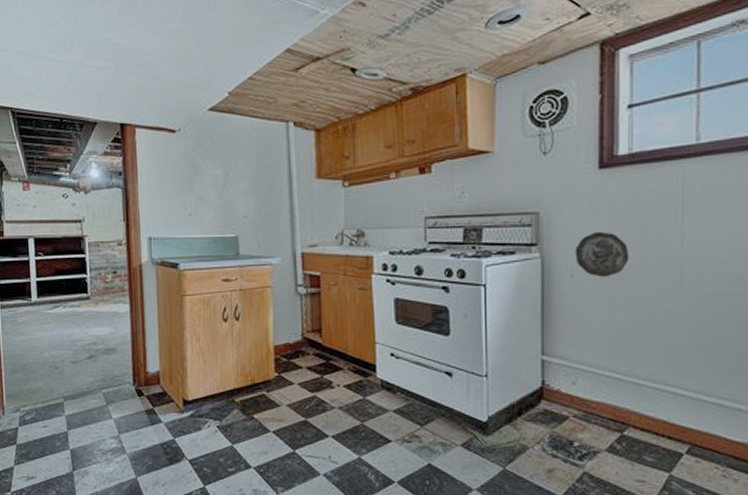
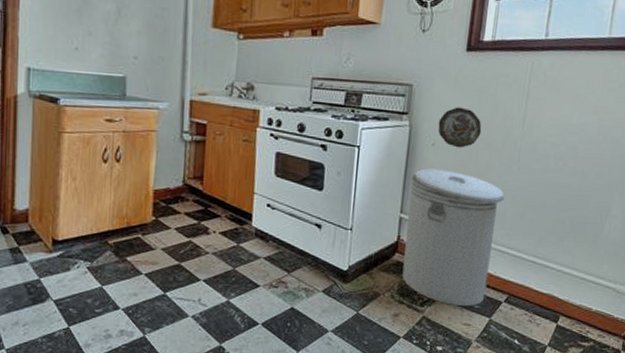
can: none [550,303,669,459] -> present [402,168,505,306]

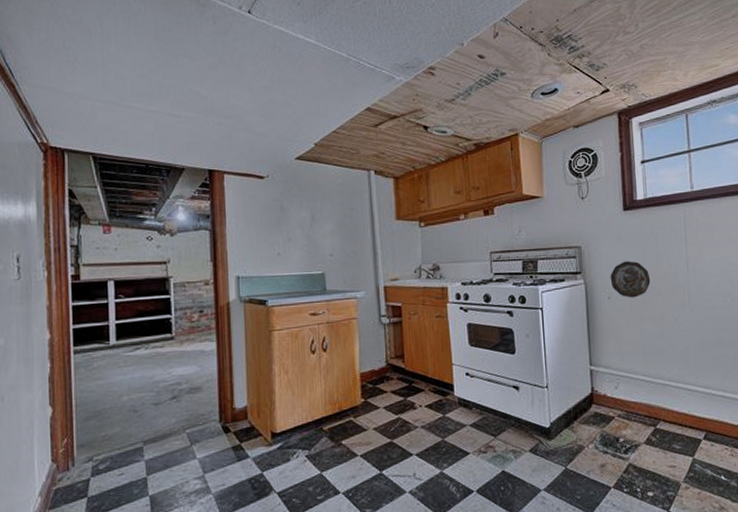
can: present [402,168,505,306] -> none [594,319,684,449]

